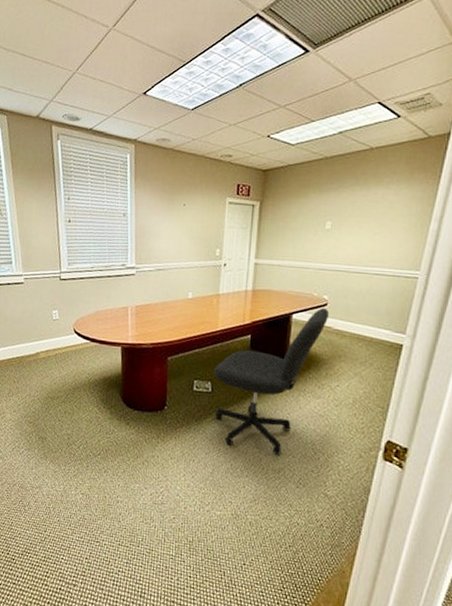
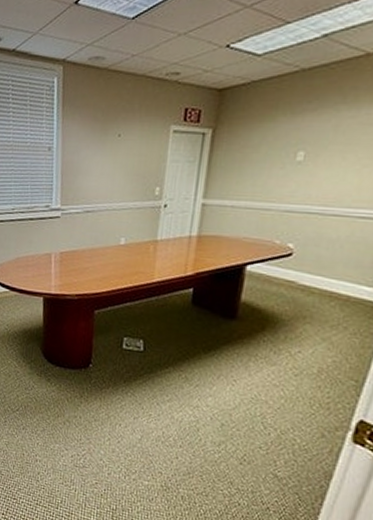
office chair: present [214,307,330,455] -> none [147,258,295,427]

